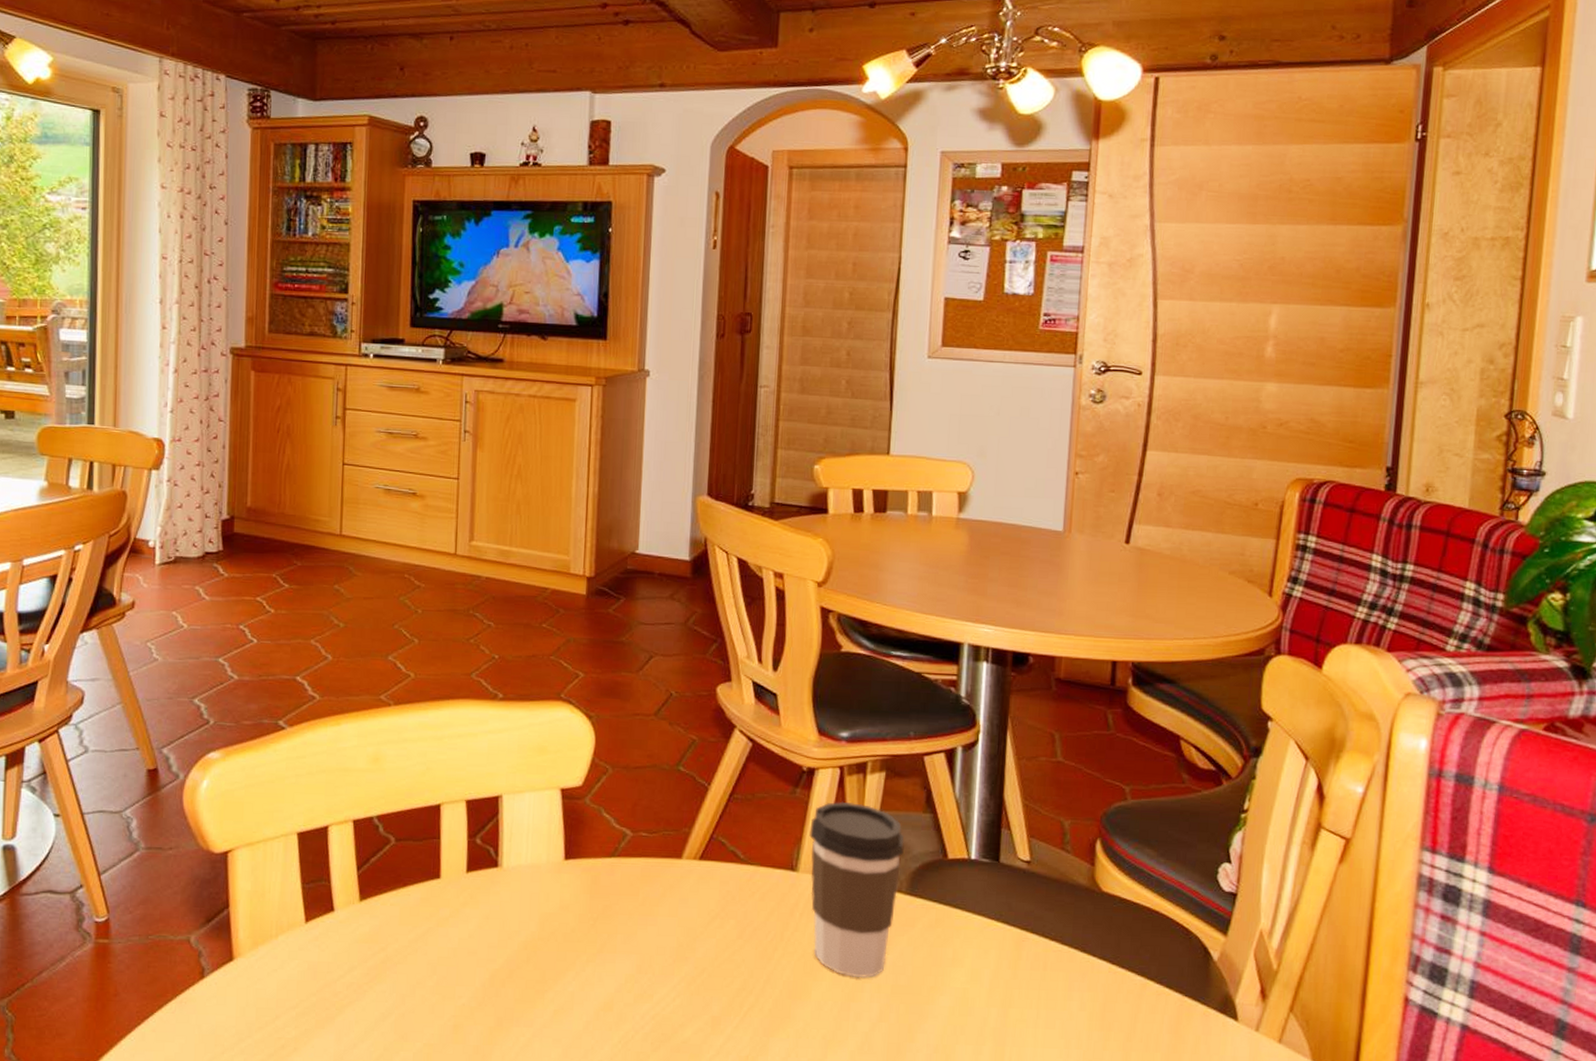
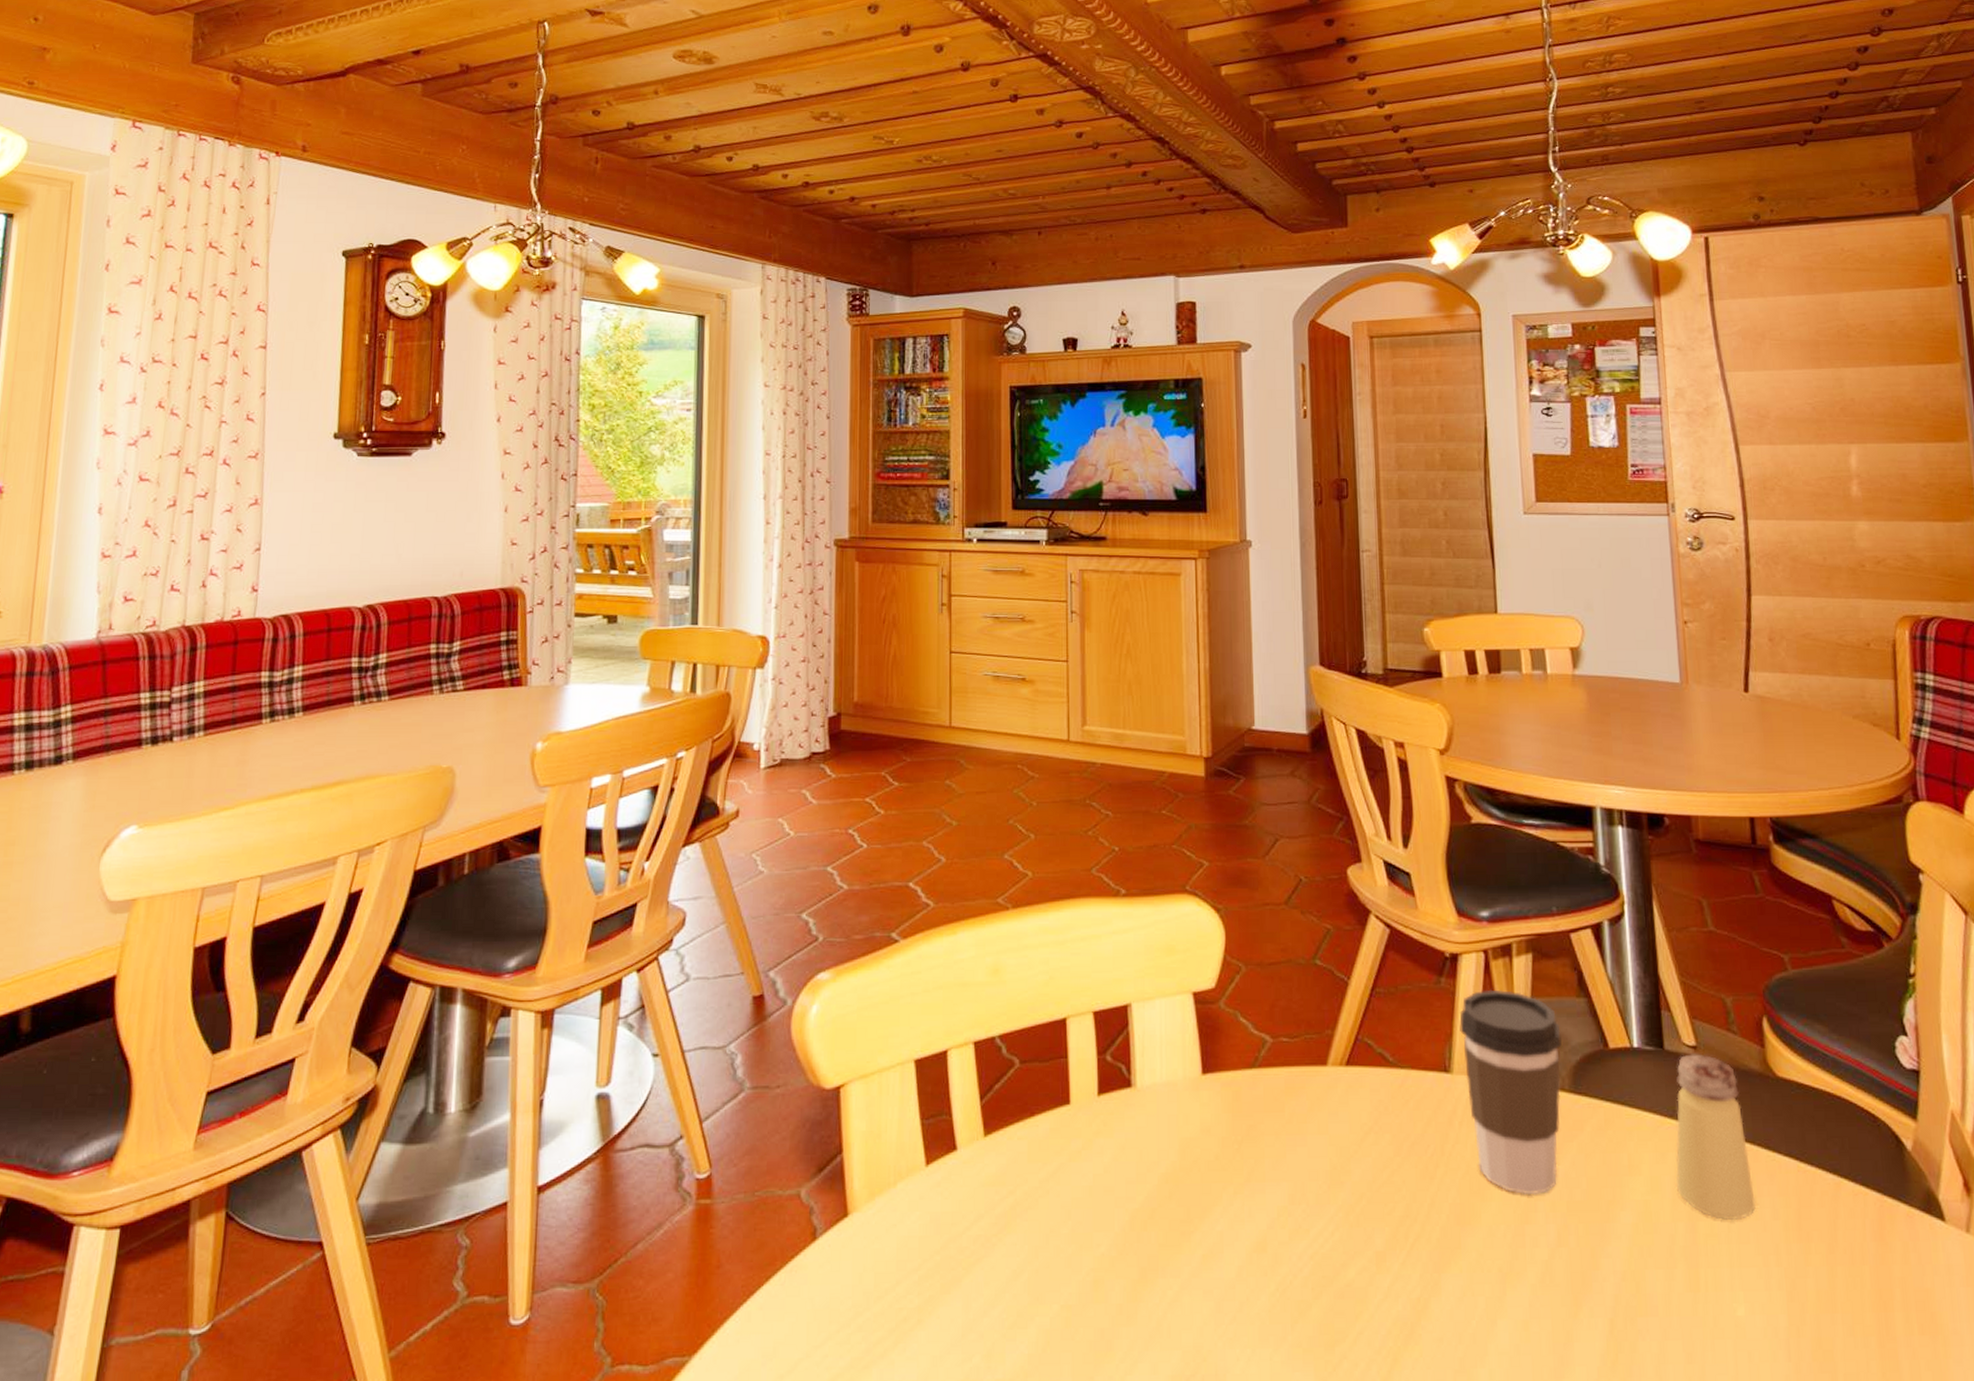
saltshaker: none [994,867,1066,1009] -> present [1675,1054,1756,1220]

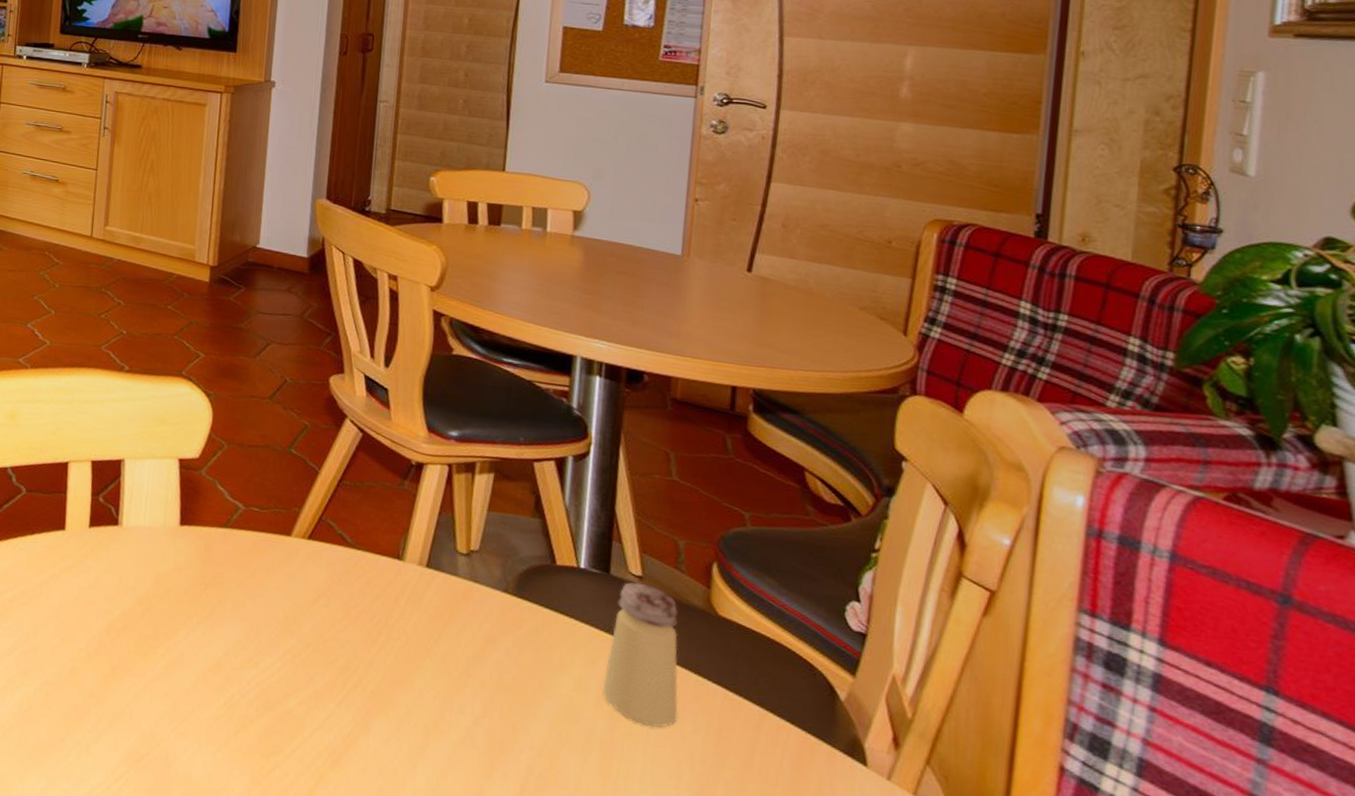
coffee cup: present [1459,989,1562,1195] -> none [416,497,512,673]

